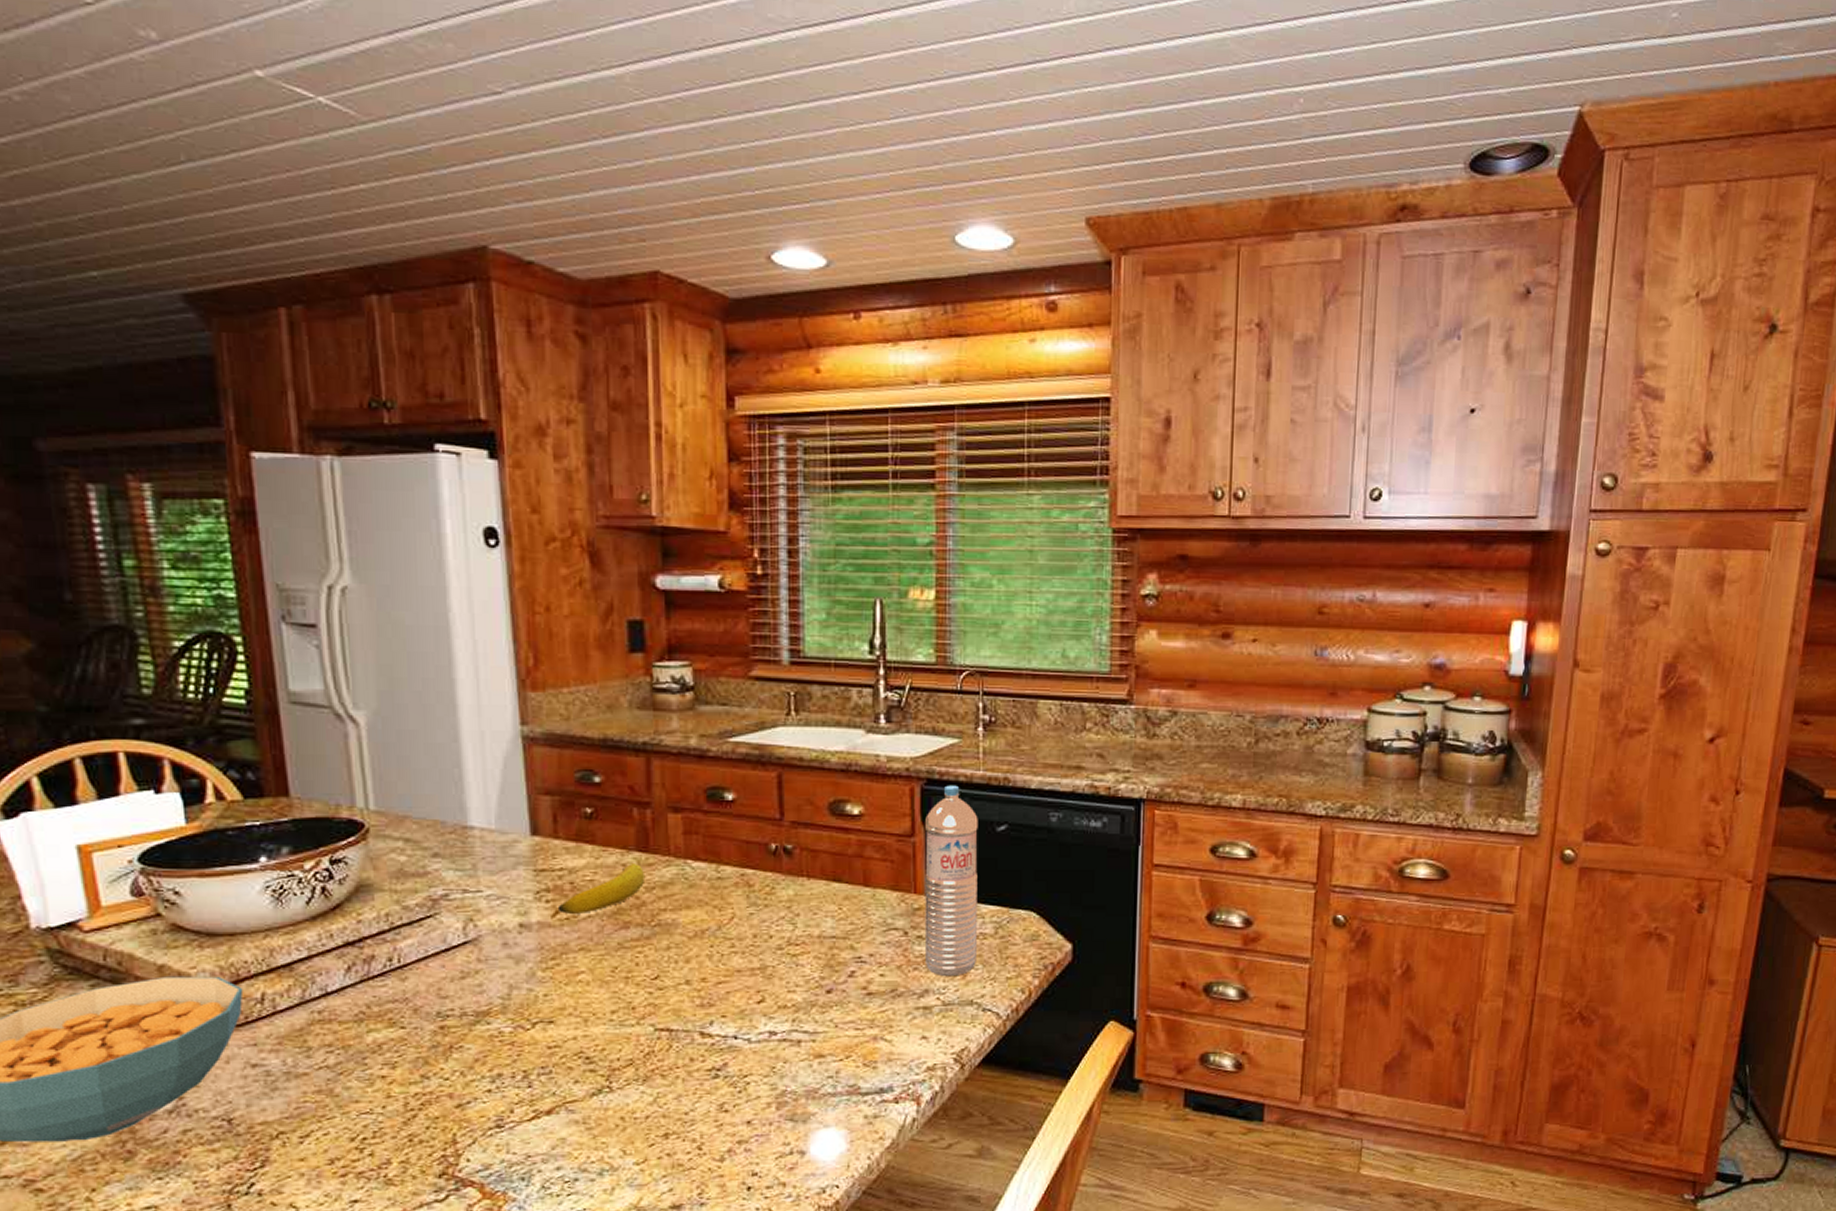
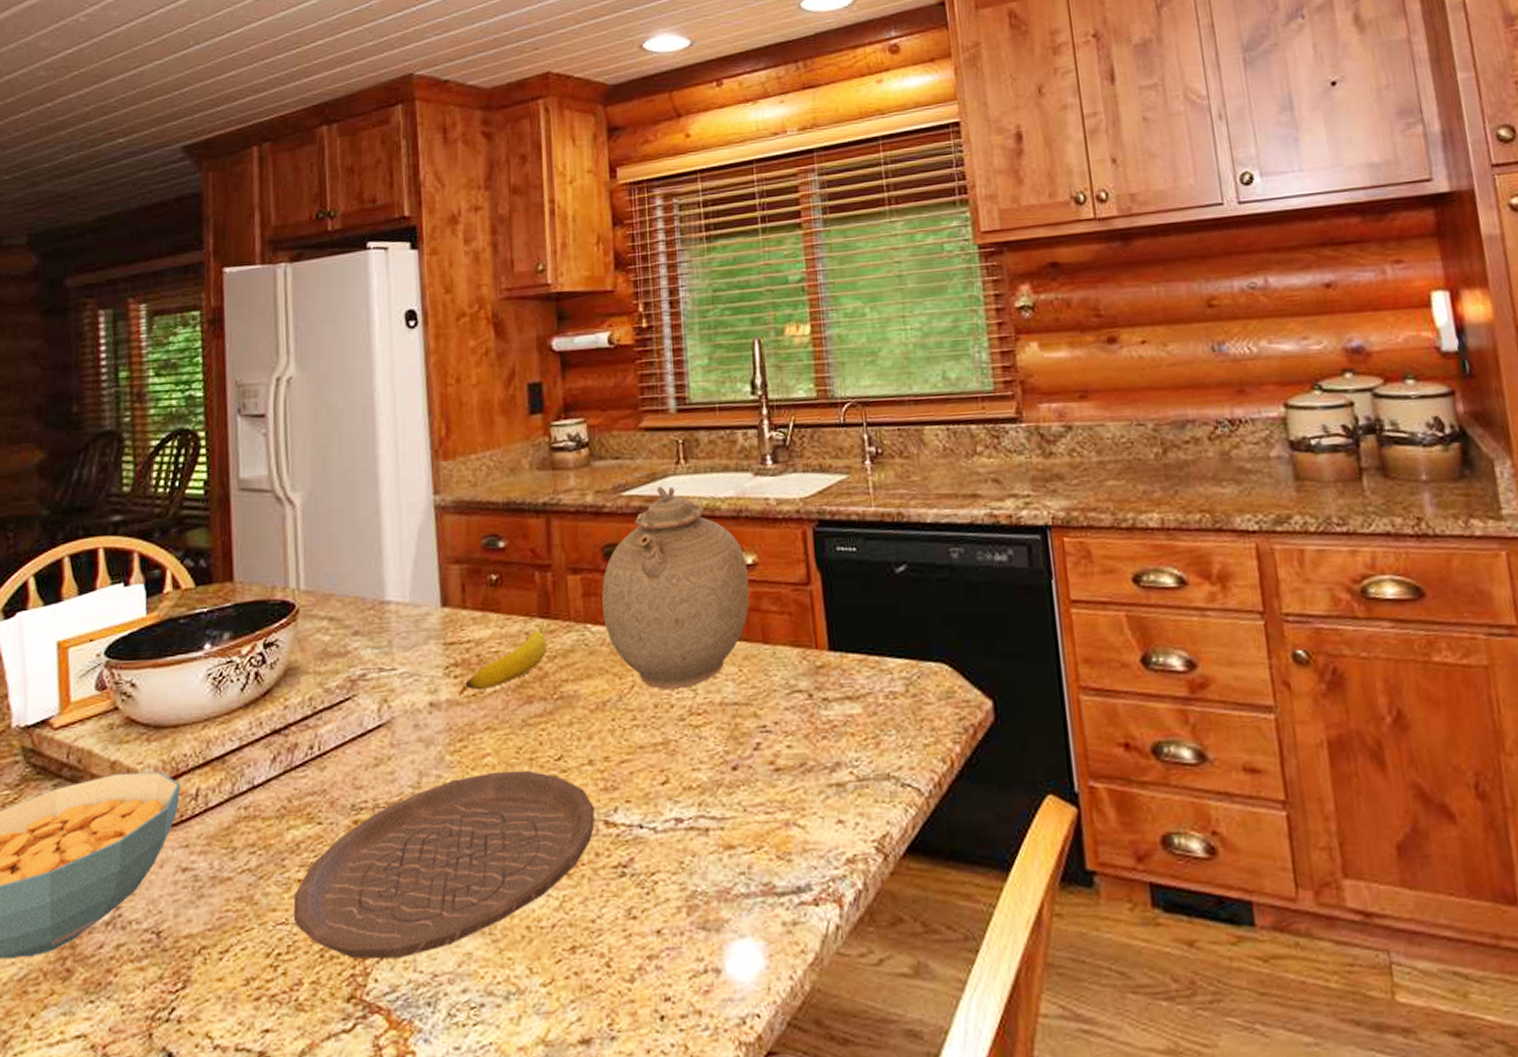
plate: none [377,987,690,1144] -> present [293,770,595,960]
teapot: none [704,735,855,922] -> present [602,486,750,689]
water bottle: present [924,785,978,977] -> none [820,524,889,746]

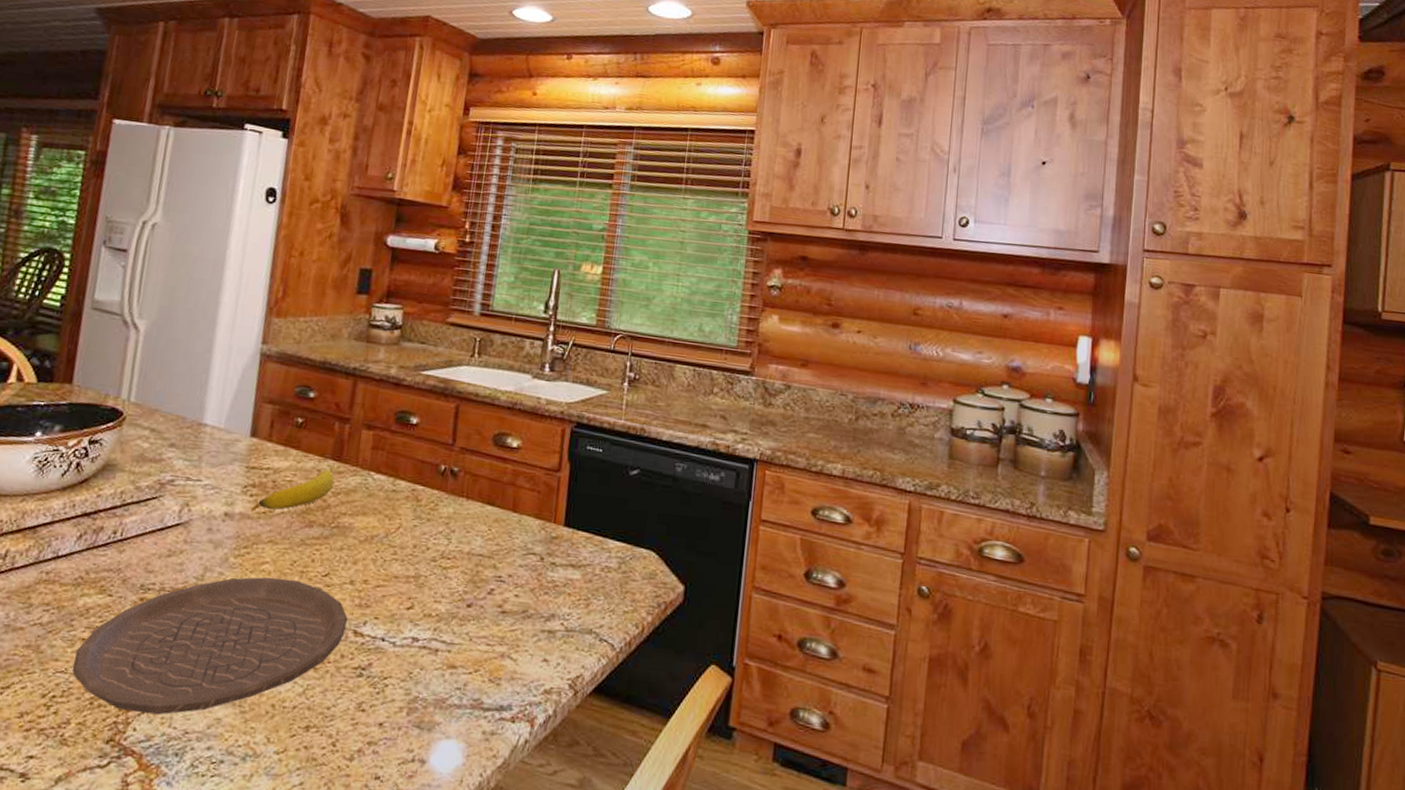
teapot: present [602,486,750,689] -> none [385,372,513,536]

